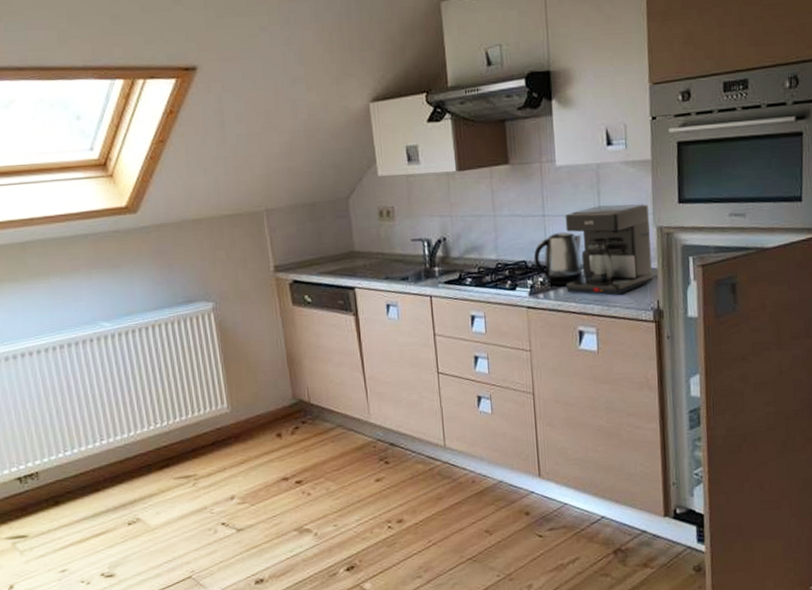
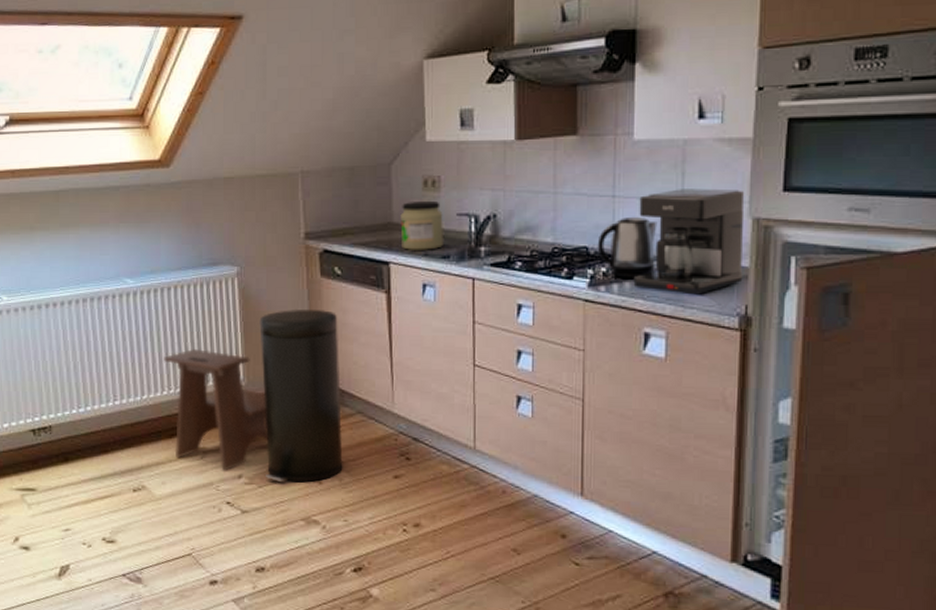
step stool: none [147,382,255,494] -> present [164,349,267,470]
pedal bin: none [238,335,329,498] -> present [259,308,343,484]
jar: none [361,229,403,275] -> present [400,200,444,250]

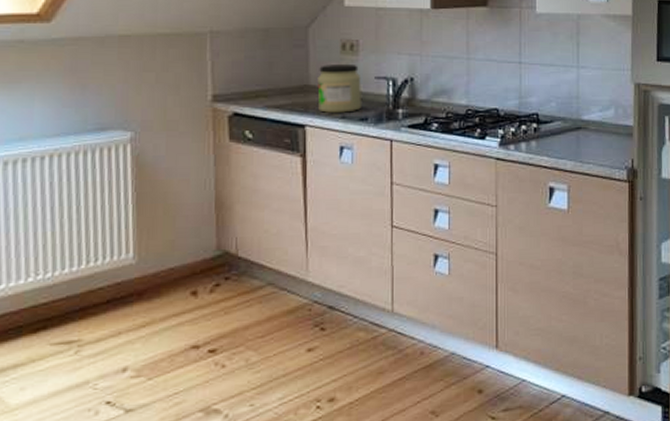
step stool: present [164,349,267,470] -> none [31,226,162,364]
pedal bin: present [259,308,343,484] -> none [155,176,250,371]
kettle: present [597,216,657,280] -> none [506,81,558,139]
coffee maker: present [633,188,745,295] -> none [538,57,629,151]

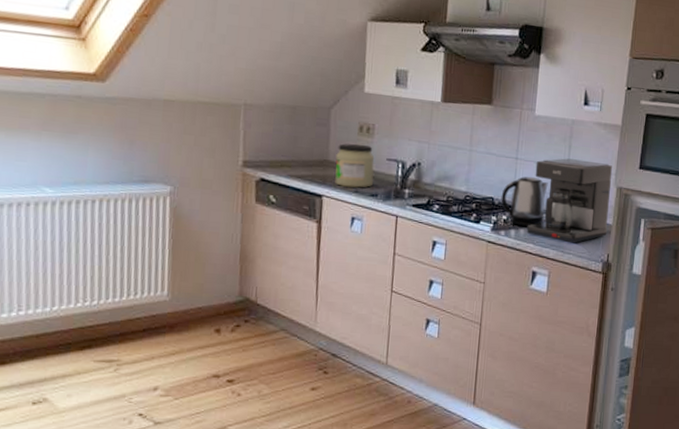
kettle: none [506,81,558,139] -> present [501,176,548,228]
coffee maker: none [538,57,629,151] -> present [526,158,612,244]

